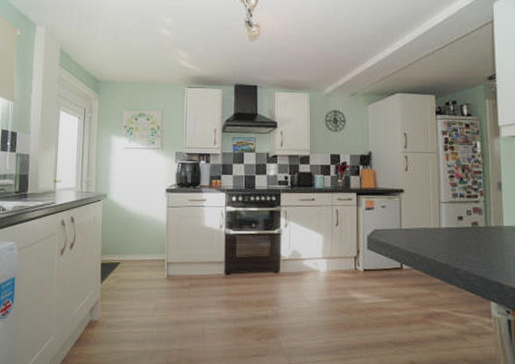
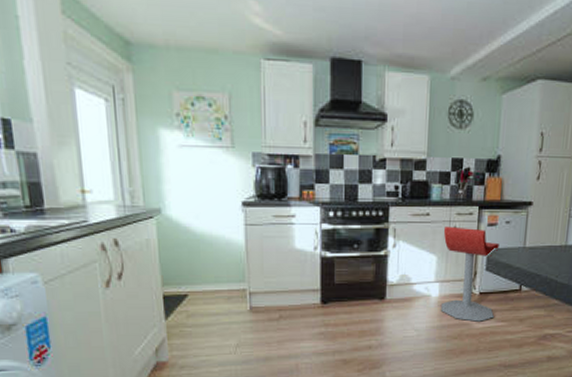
stool: none [327,210,379,297] -> present [441,226,500,322]

